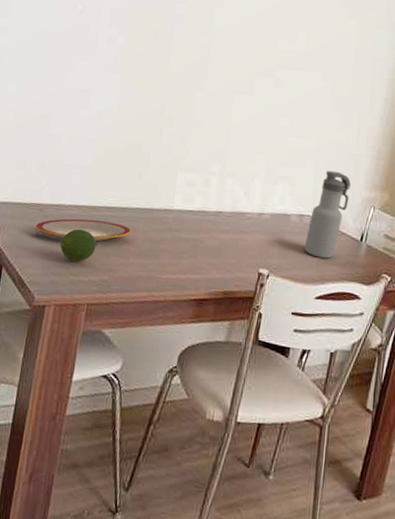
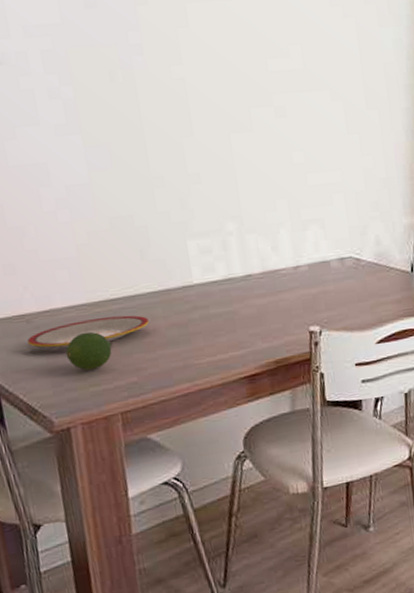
water bottle: present [304,170,351,259] -> none [352,201,390,300]

